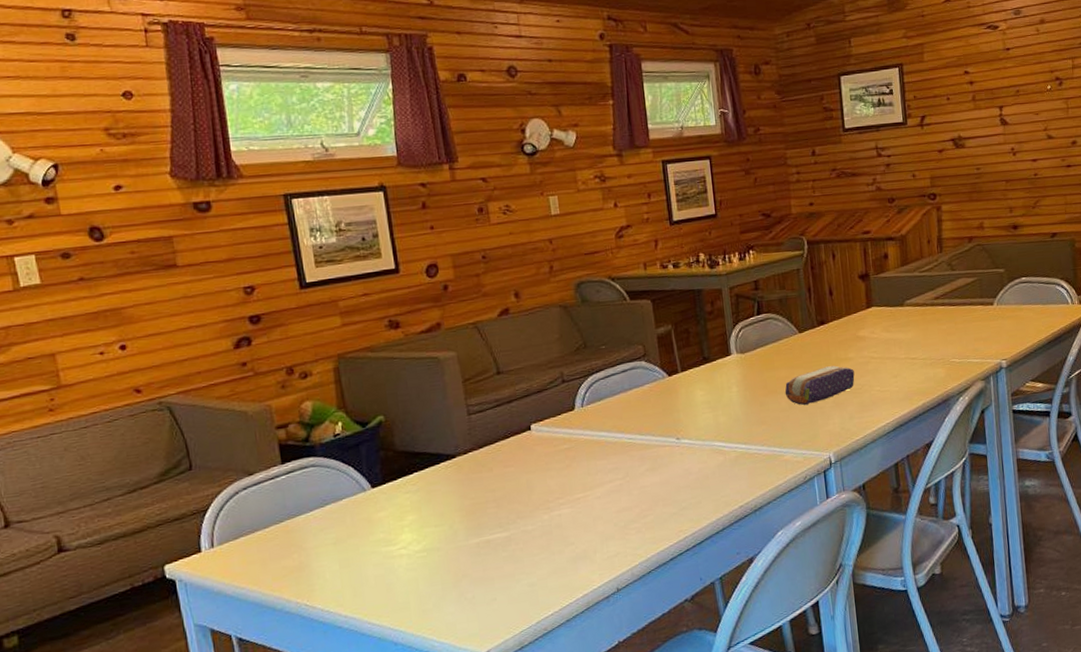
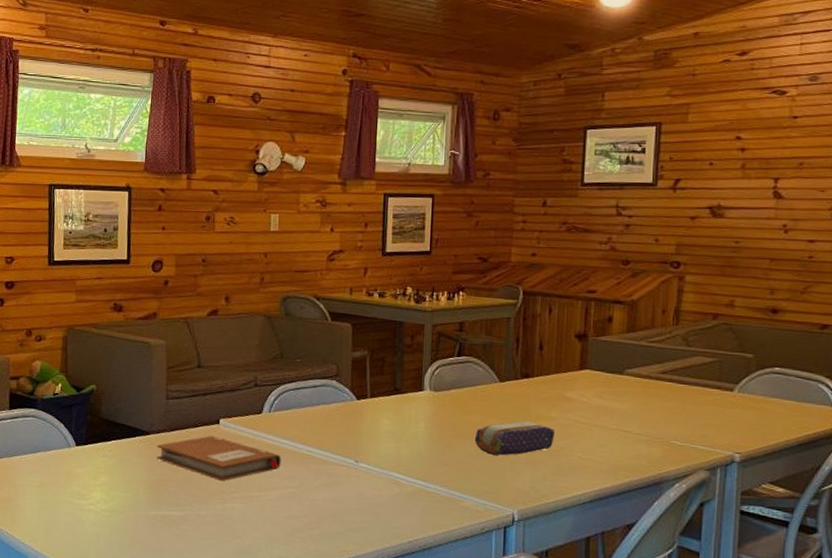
notebook: none [466,444,603,490] -> present [156,435,281,481]

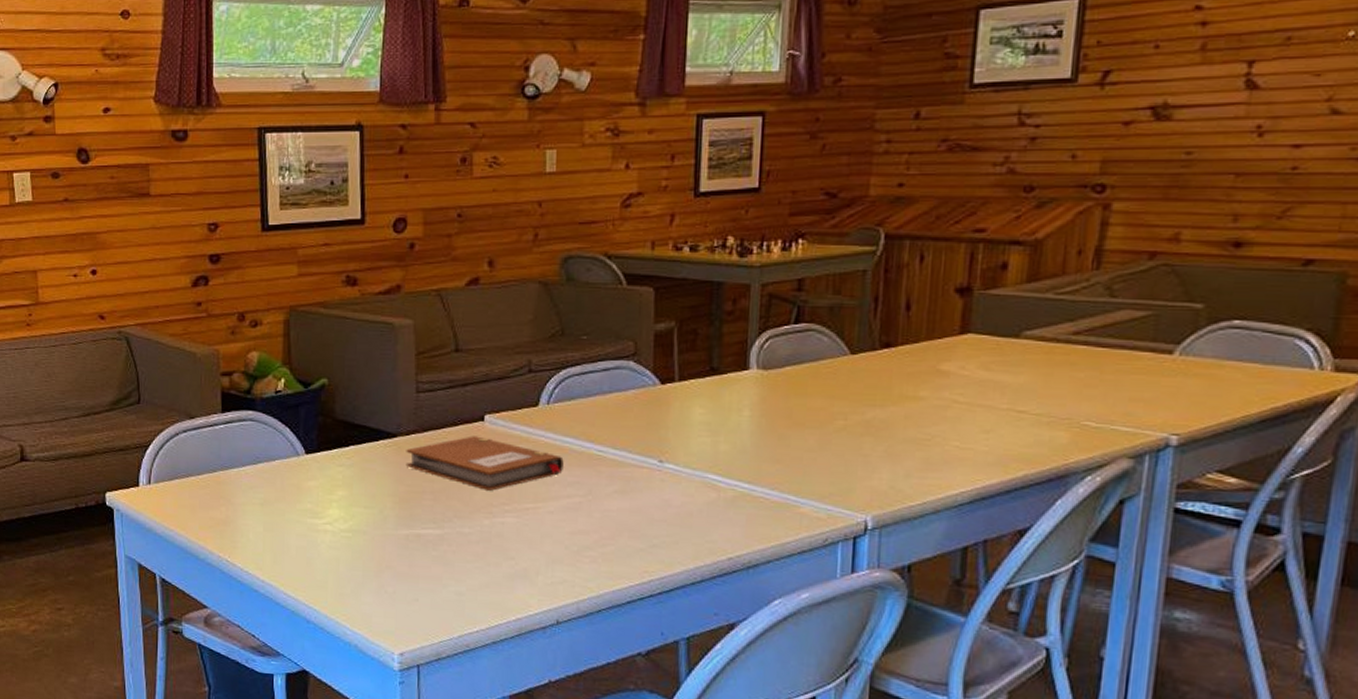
pencil case: present [474,421,555,456] -> none [815,403,924,448]

